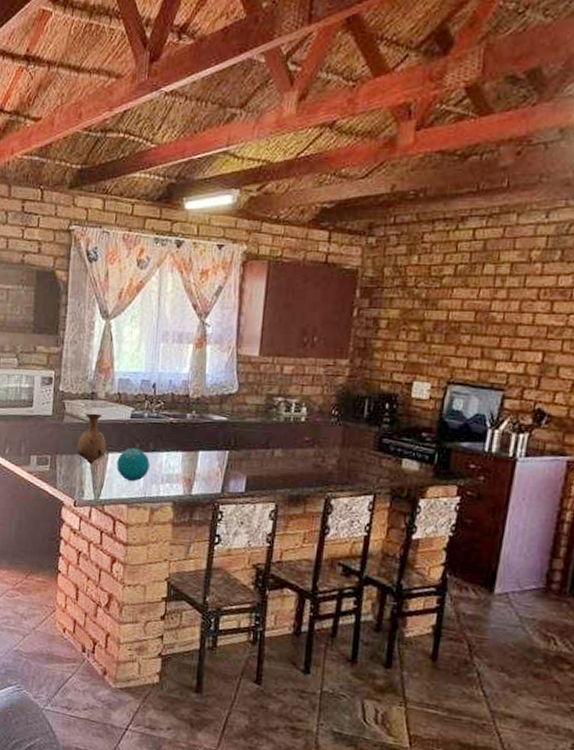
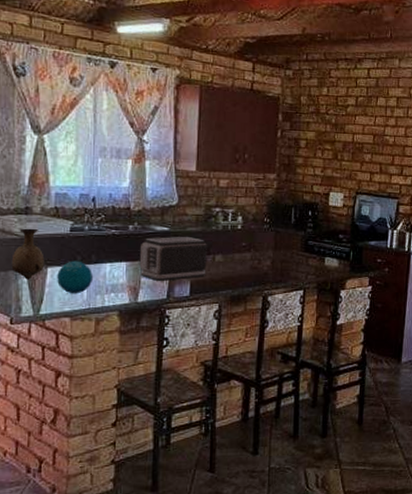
toaster: none [195,427,266,475] -> present [139,237,207,281]

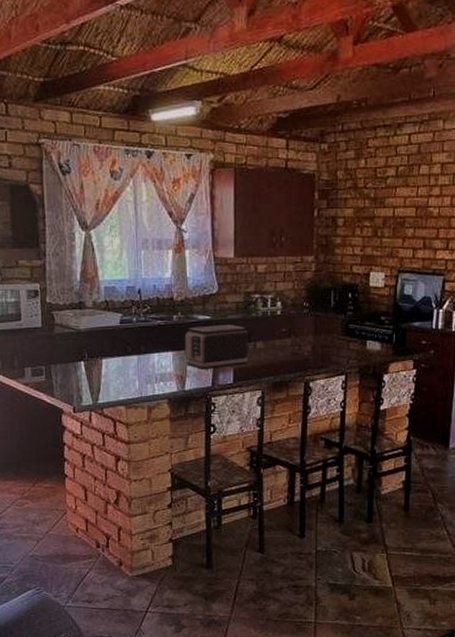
vase: present [11,228,45,280] -> none [70,322,99,371]
decorative orb: present [57,260,92,294] -> none [111,351,143,384]

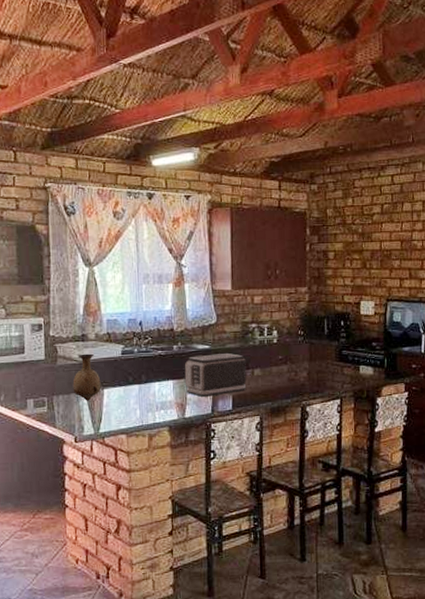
vase: none [70,322,99,371] -> present [72,353,101,401]

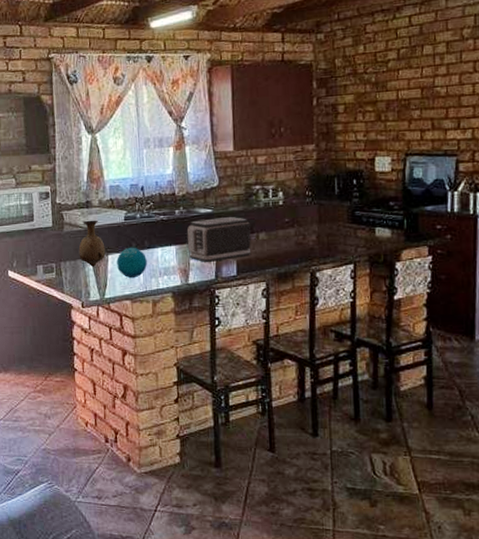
decorative orb: none [113,381,144,413] -> present [117,247,147,279]

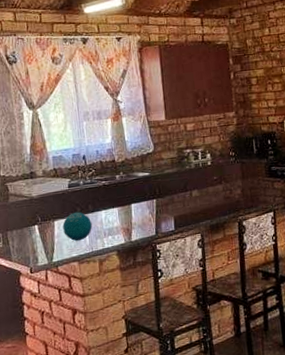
vase: present [78,220,106,267] -> none [24,189,52,234]
toaster: present [186,217,251,262] -> none [127,178,186,221]

